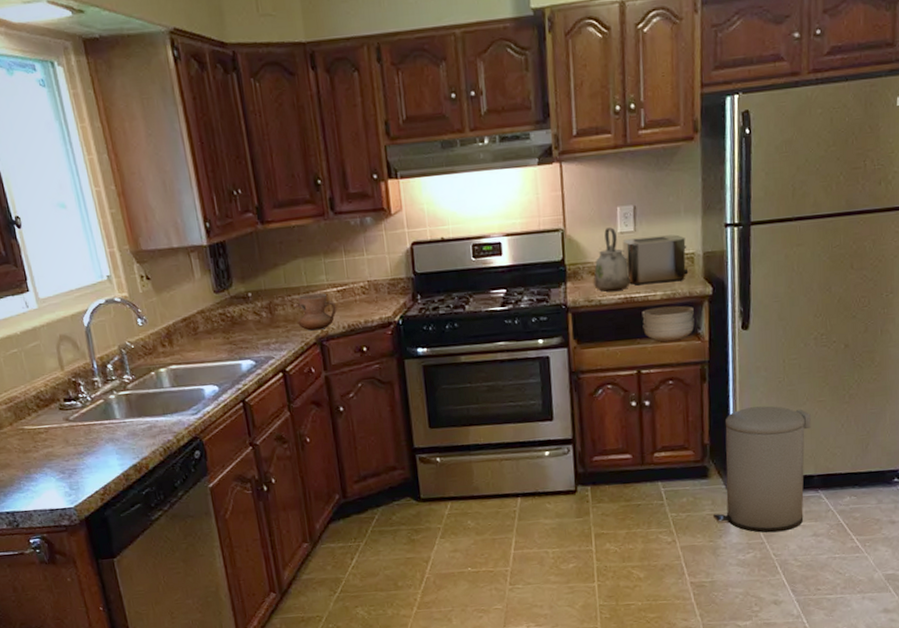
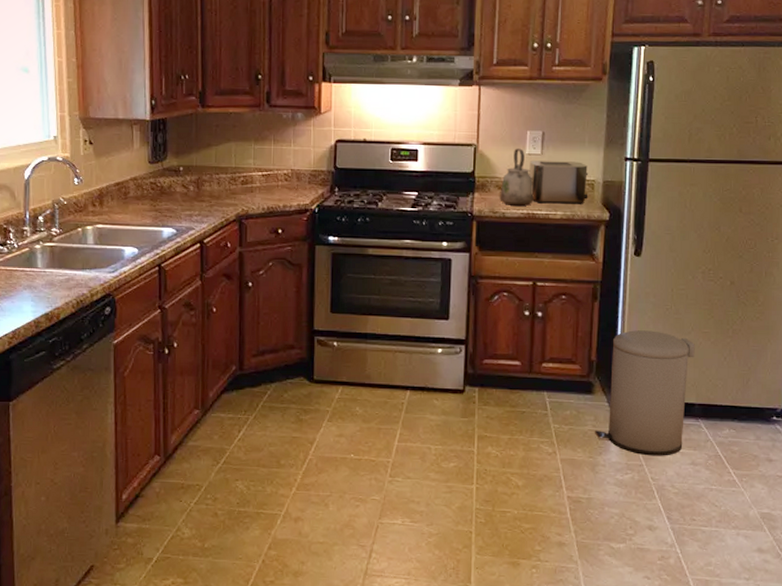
ceramic jug: present [293,292,337,331] -> none [219,174,260,209]
bowl: present [642,305,695,343] -> none [541,226,592,259]

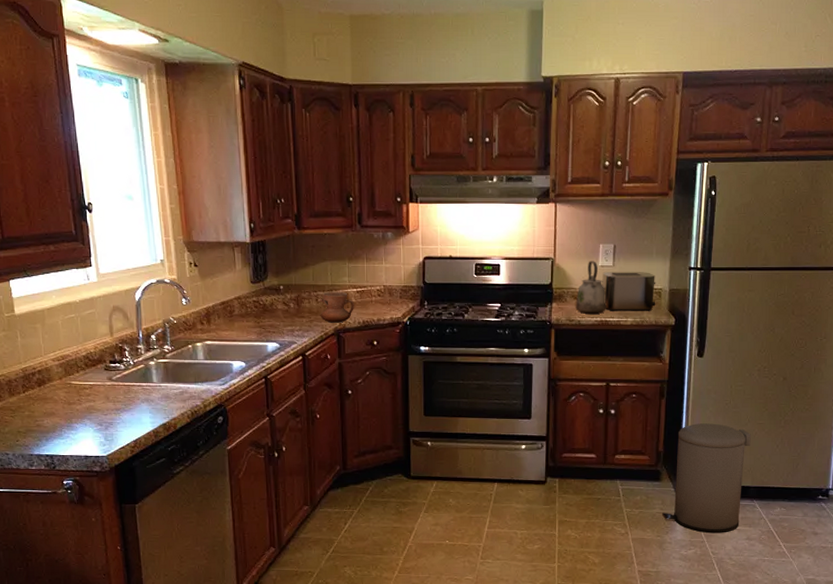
ceramic jug: none [219,174,260,209] -> present [318,291,355,323]

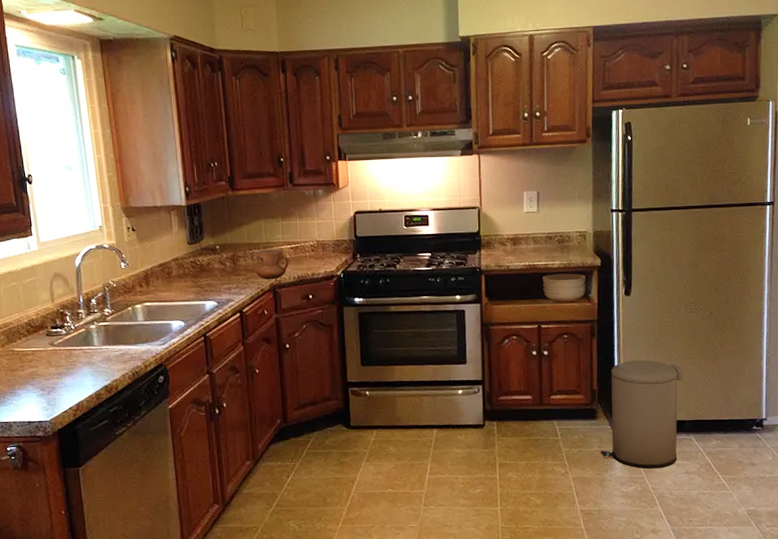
kettle: present [575,261,606,315] -> none [503,208,534,260]
toaster: present [602,272,656,311] -> none [528,216,581,256]
bowl: none [614,331,659,361] -> present [542,273,586,303]

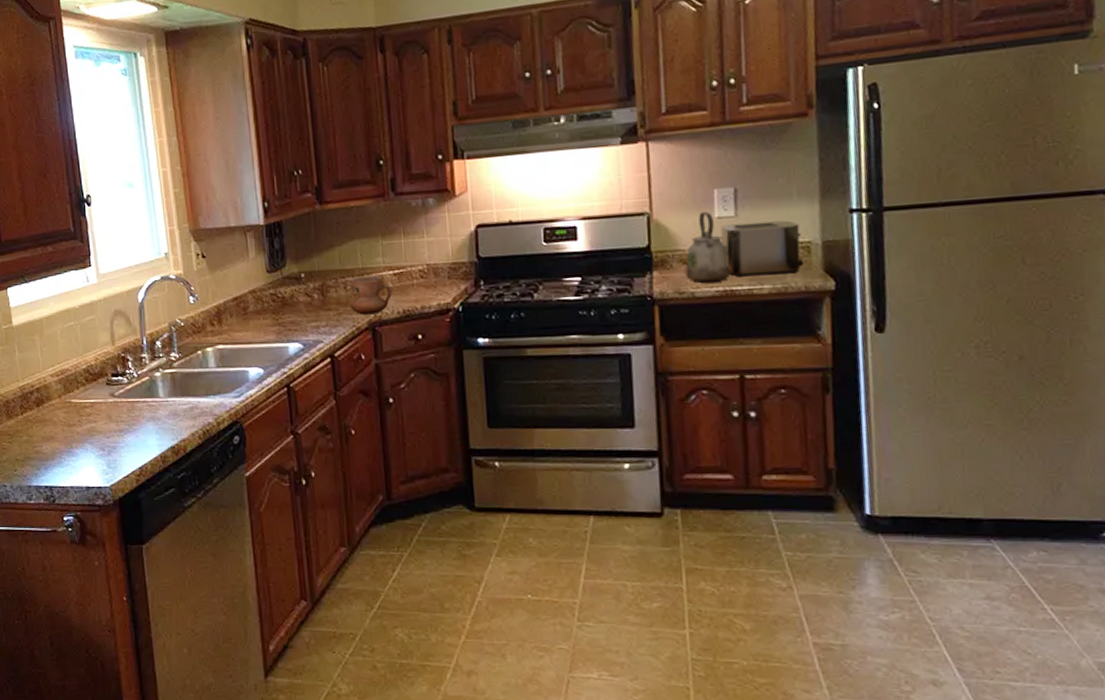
kettle: none [503,208,534,260] -> present [685,211,731,284]
toaster: none [528,216,581,256] -> present [720,220,804,277]
bowl: present [542,273,586,303] -> none [745,301,813,344]
pedal bin: present [600,360,683,469] -> none [842,426,976,589]

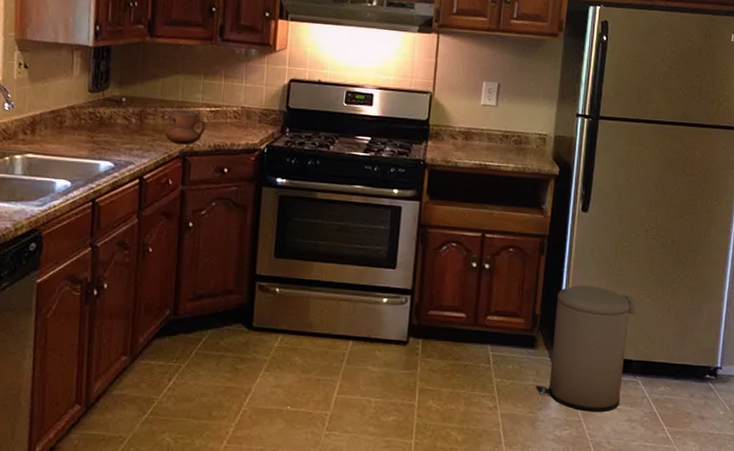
kettle: present [685,211,731,284] -> none [453,98,487,157]
toaster: present [720,220,804,277] -> none [483,112,541,158]
pedal bin: none [842,426,976,589] -> present [535,285,636,413]

